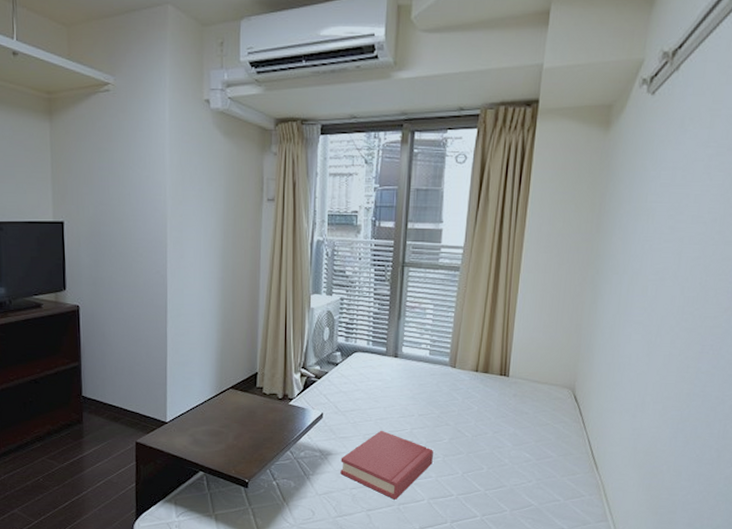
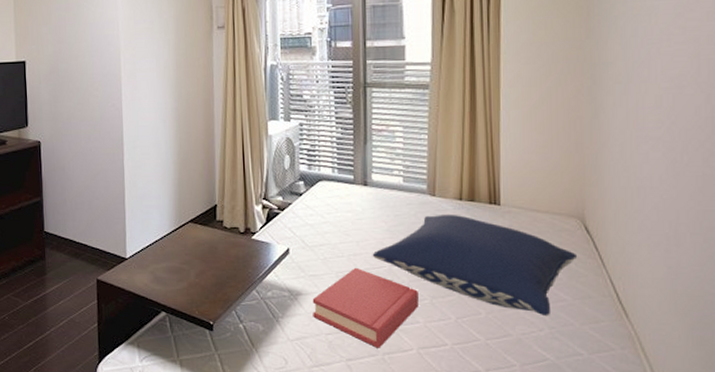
pillow: none [396,383,566,470] -> present [372,214,578,317]

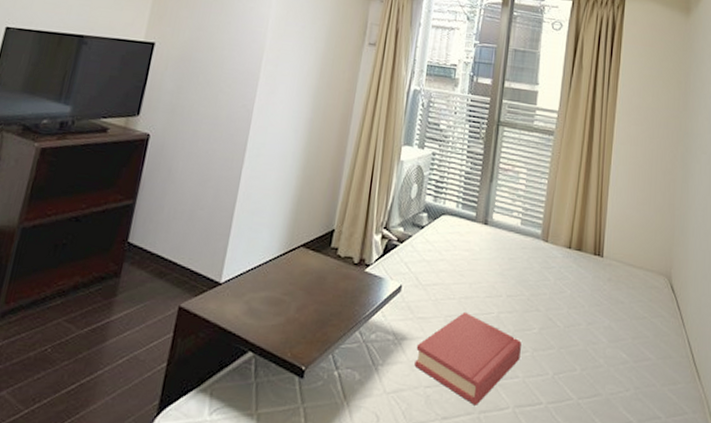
pillow: present [372,214,578,317] -> none [482,261,663,376]

